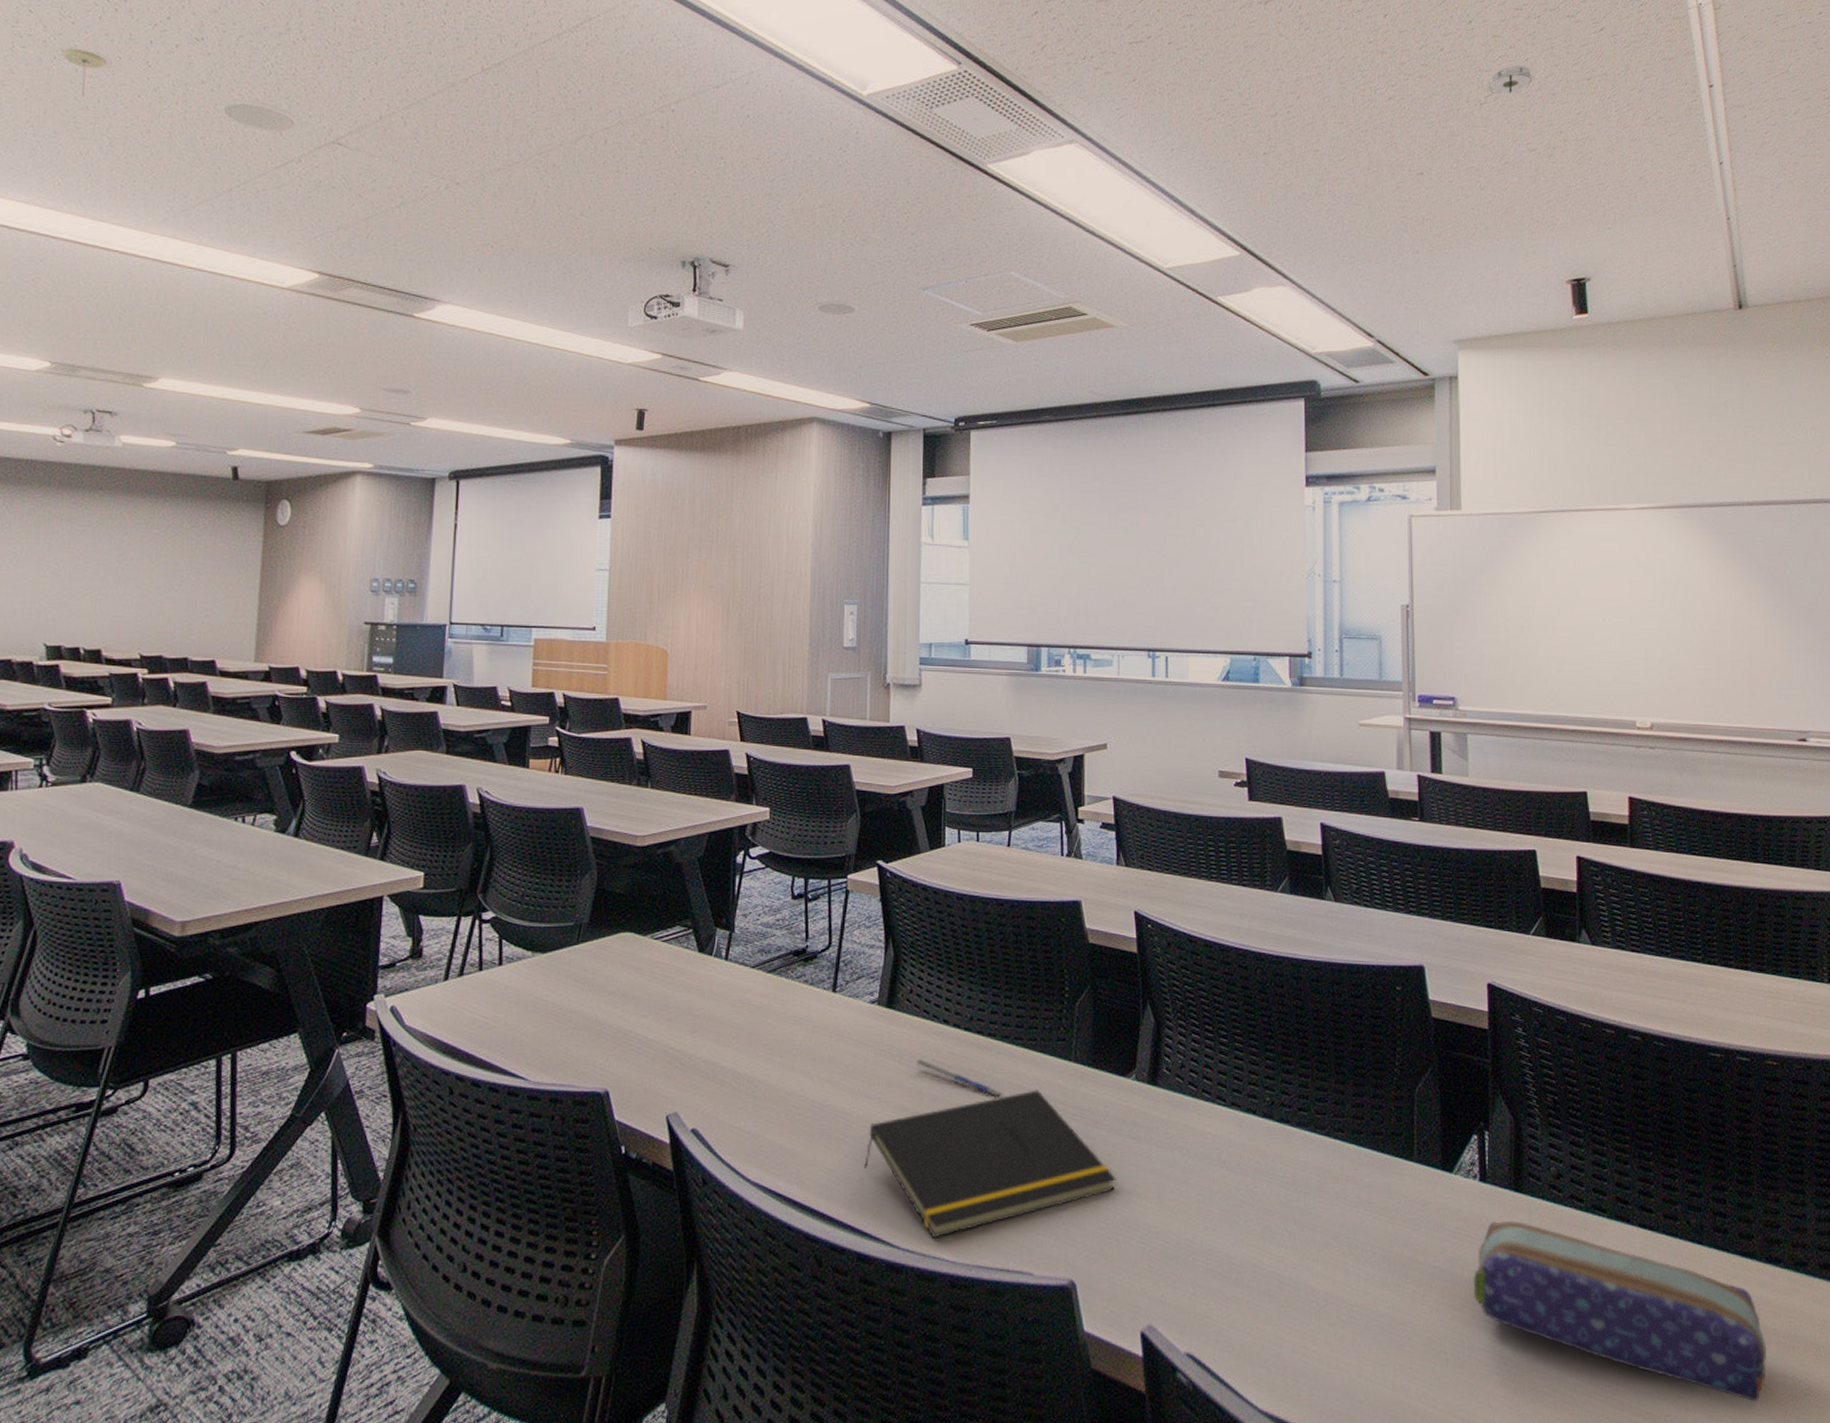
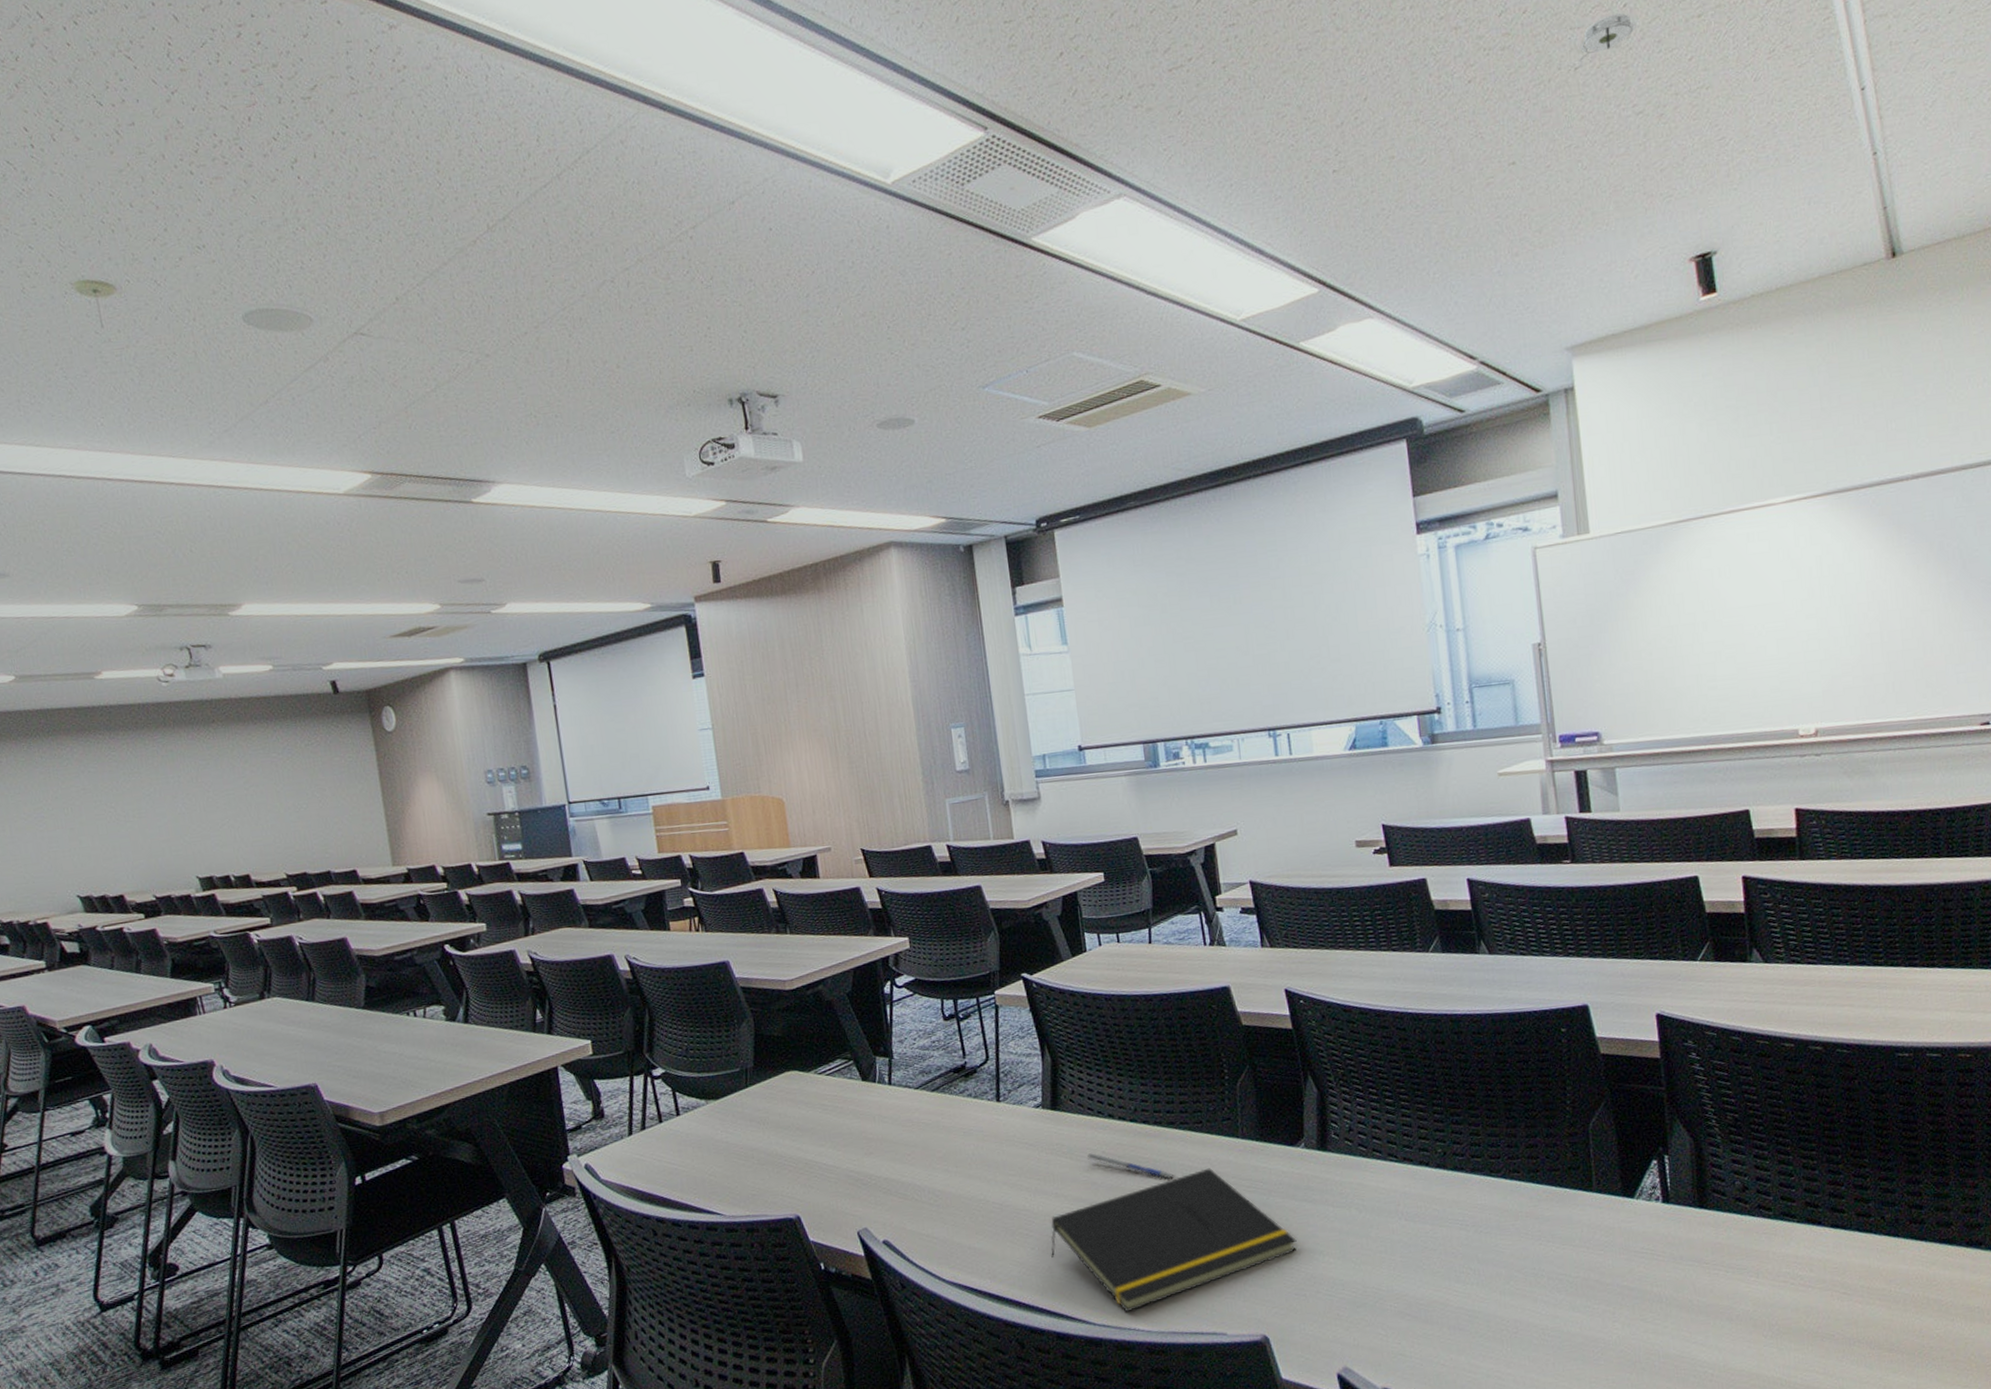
pencil case: present [1473,1220,1766,1401] -> none [1663,1235,1971,1375]

